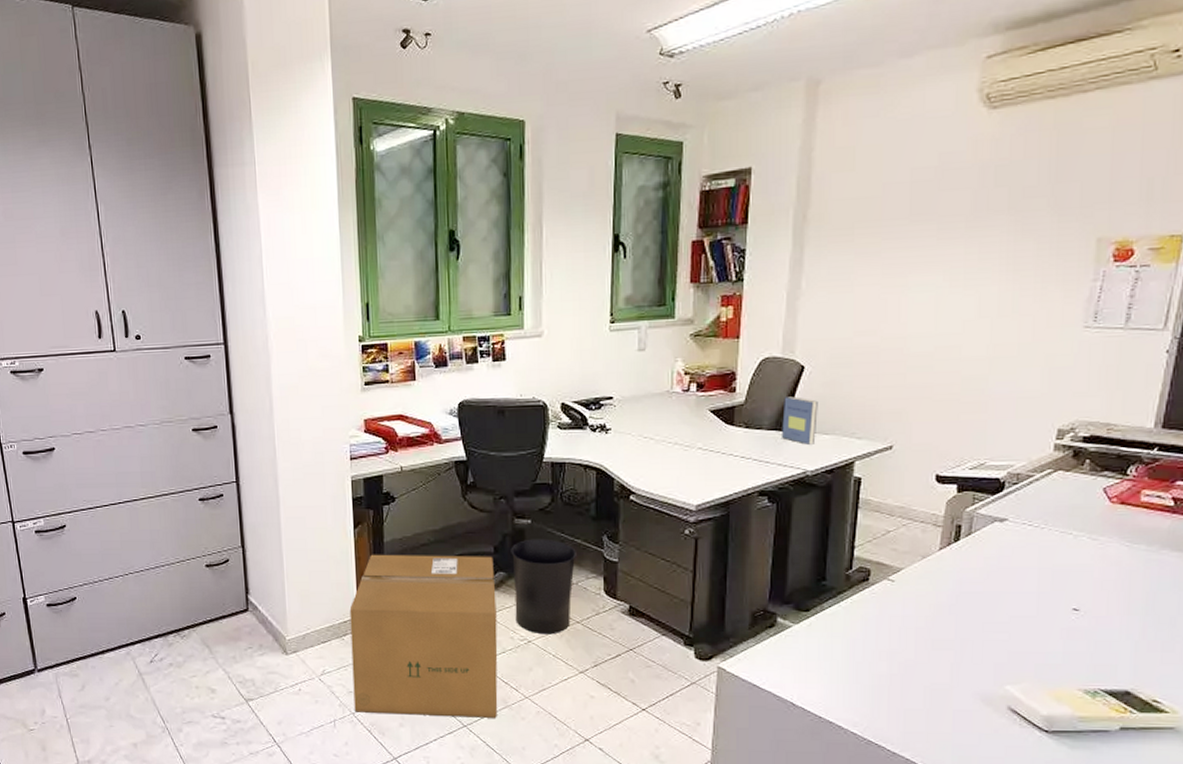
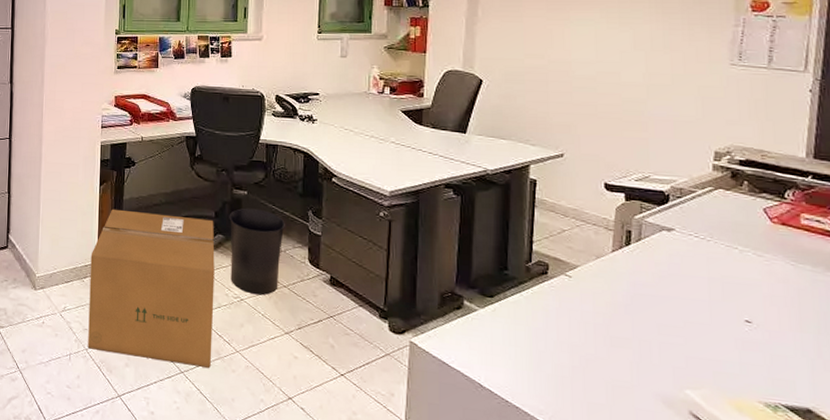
book: present [782,396,818,445] -> none [464,104,496,147]

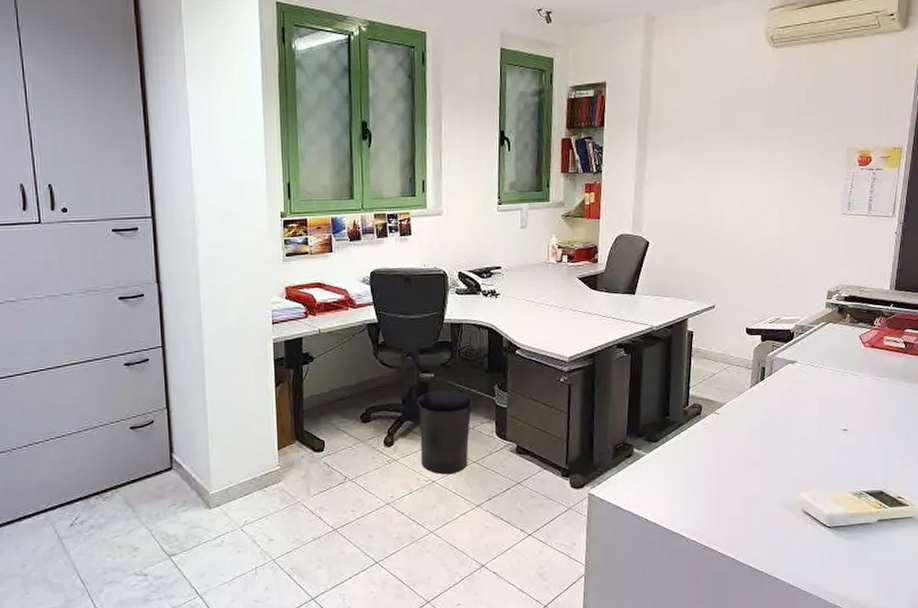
box: present [88,209,215,368] -> none [271,407,406,558]

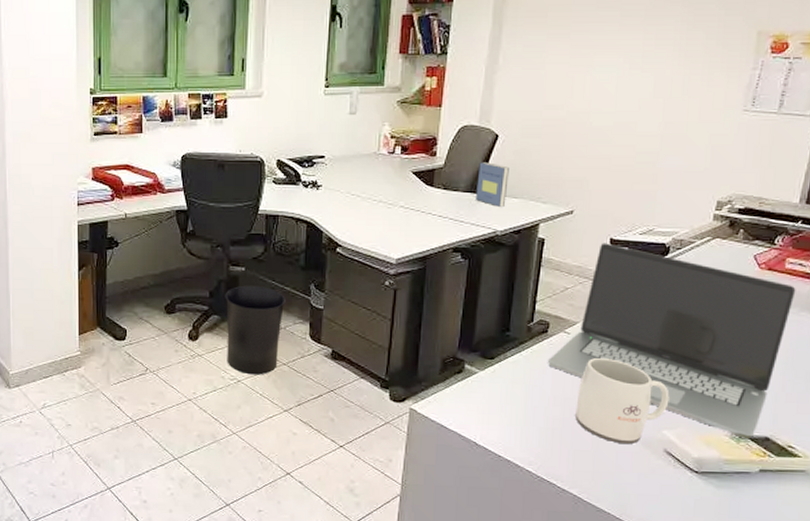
book: none [633,266,660,305] -> present [476,162,509,207]
laptop: none [703,332,893,495] -> present [548,243,796,440]
mug: none [728,433,803,509] -> present [575,357,670,445]

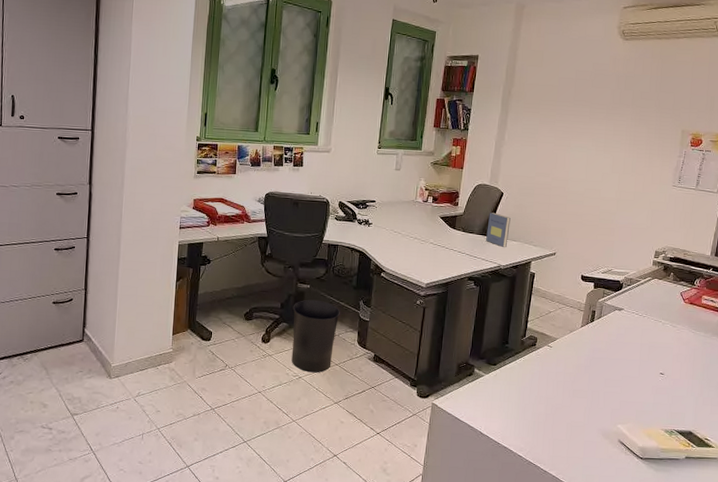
laptop: present [548,243,796,440] -> none [536,278,709,433]
mug: present [575,357,670,445] -> none [555,366,622,436]

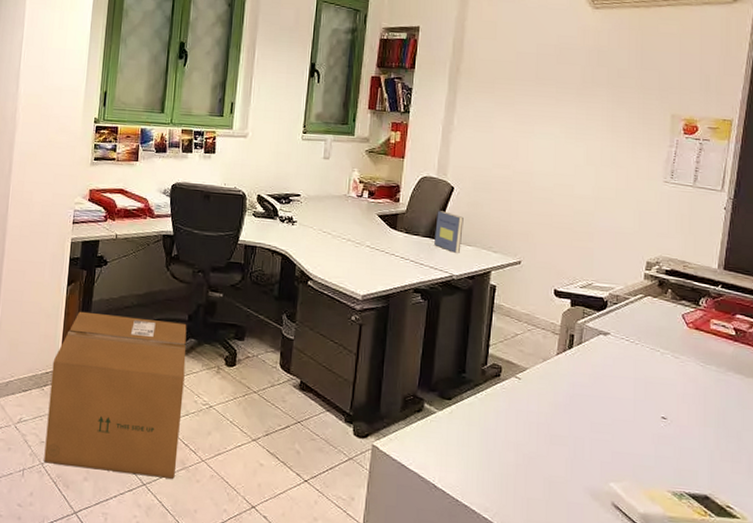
box: none [160,302,280,436] -> present [44,311,187,479]
waste bin: present [291,299,340,373] -> none [200,311,259,402]

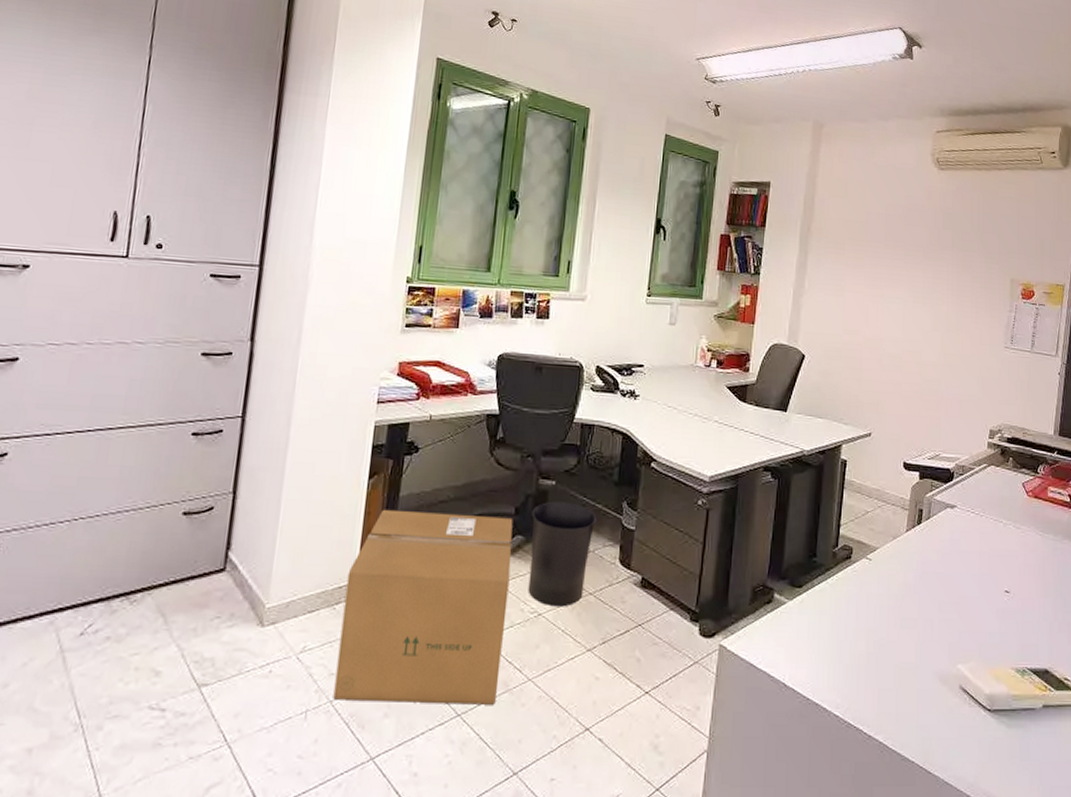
waste bin: none [200,311,259,402] -> present [528,501,596,607]
book: present [434,211,464,253] -> none [785,380,815,426]

